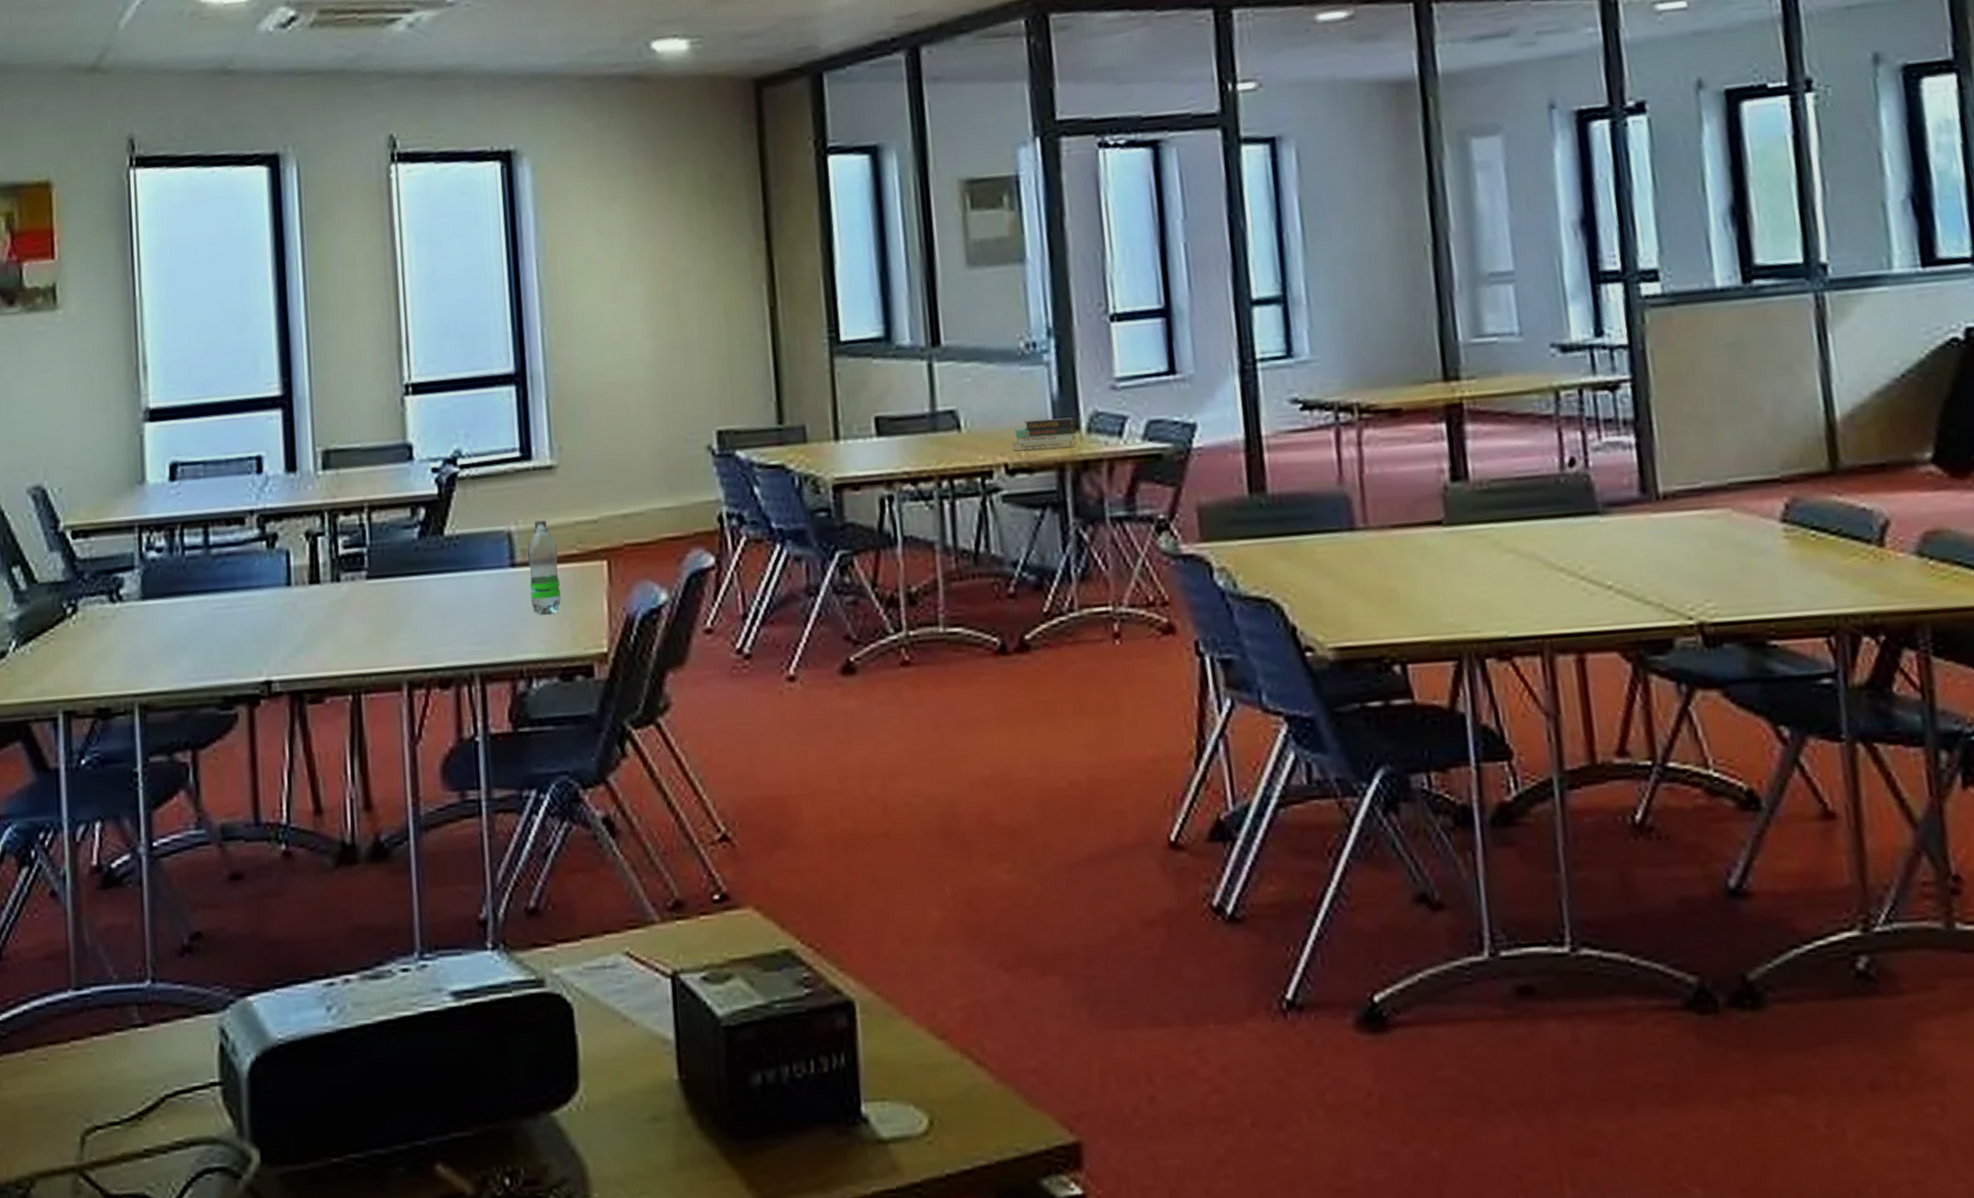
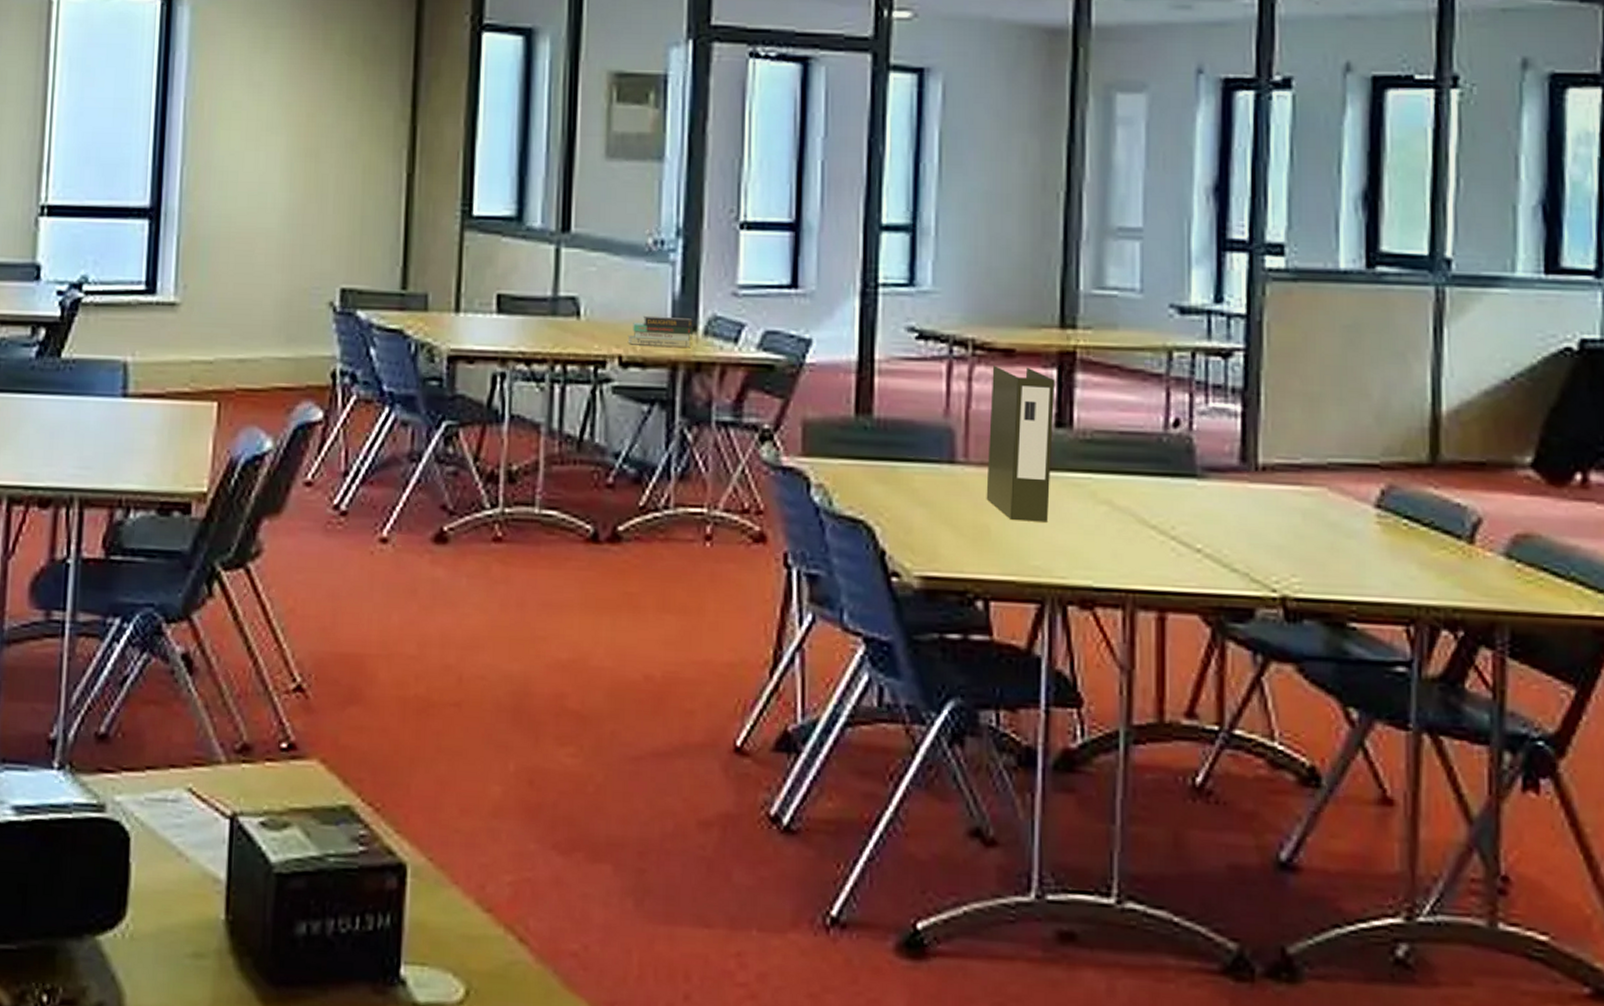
bottle: present [527,520,561,615] -> none [138,355,170,448]
binder: none [1381,424,1456,581] -> present [986,365,1055,522]

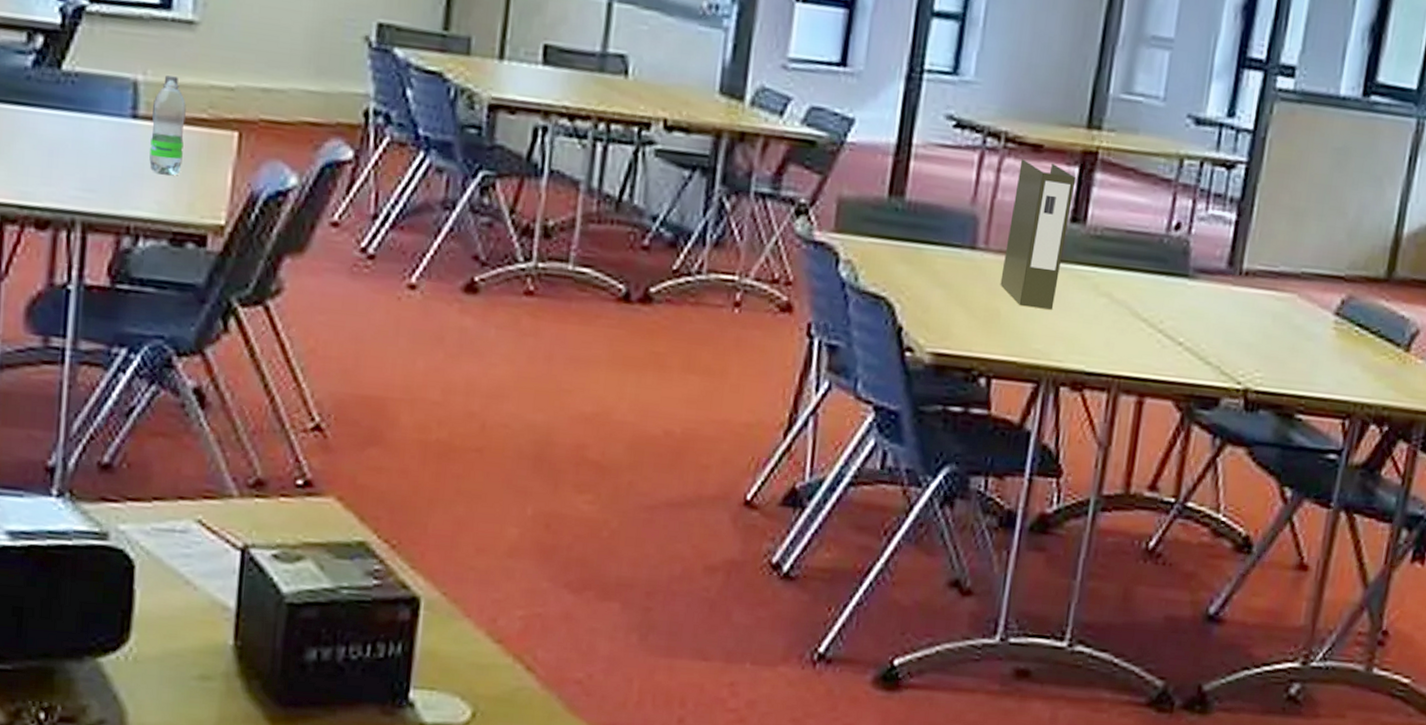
bottle: none [138,355,170,448] -> present [149,75,186,176]
books: present [627,315,694,347] -> none [674,80,742,116]

